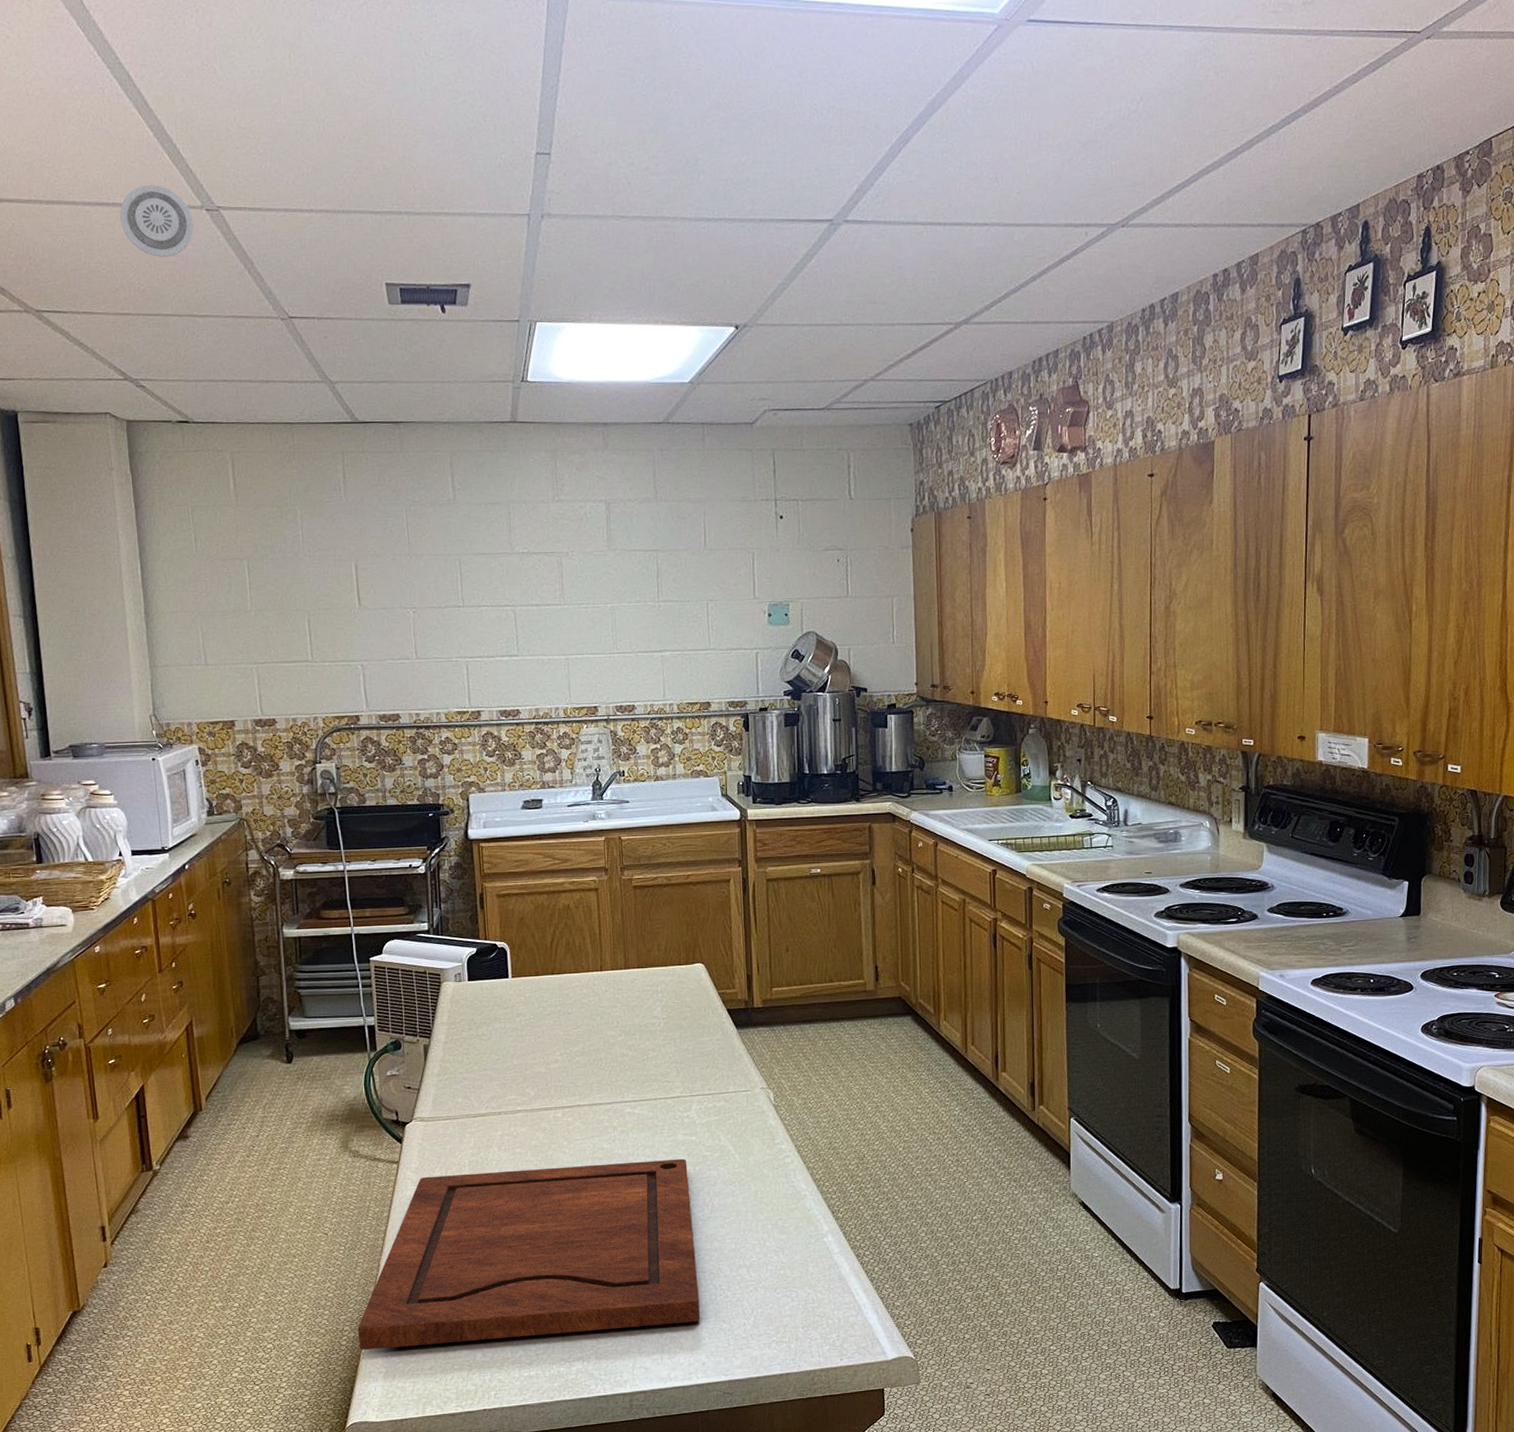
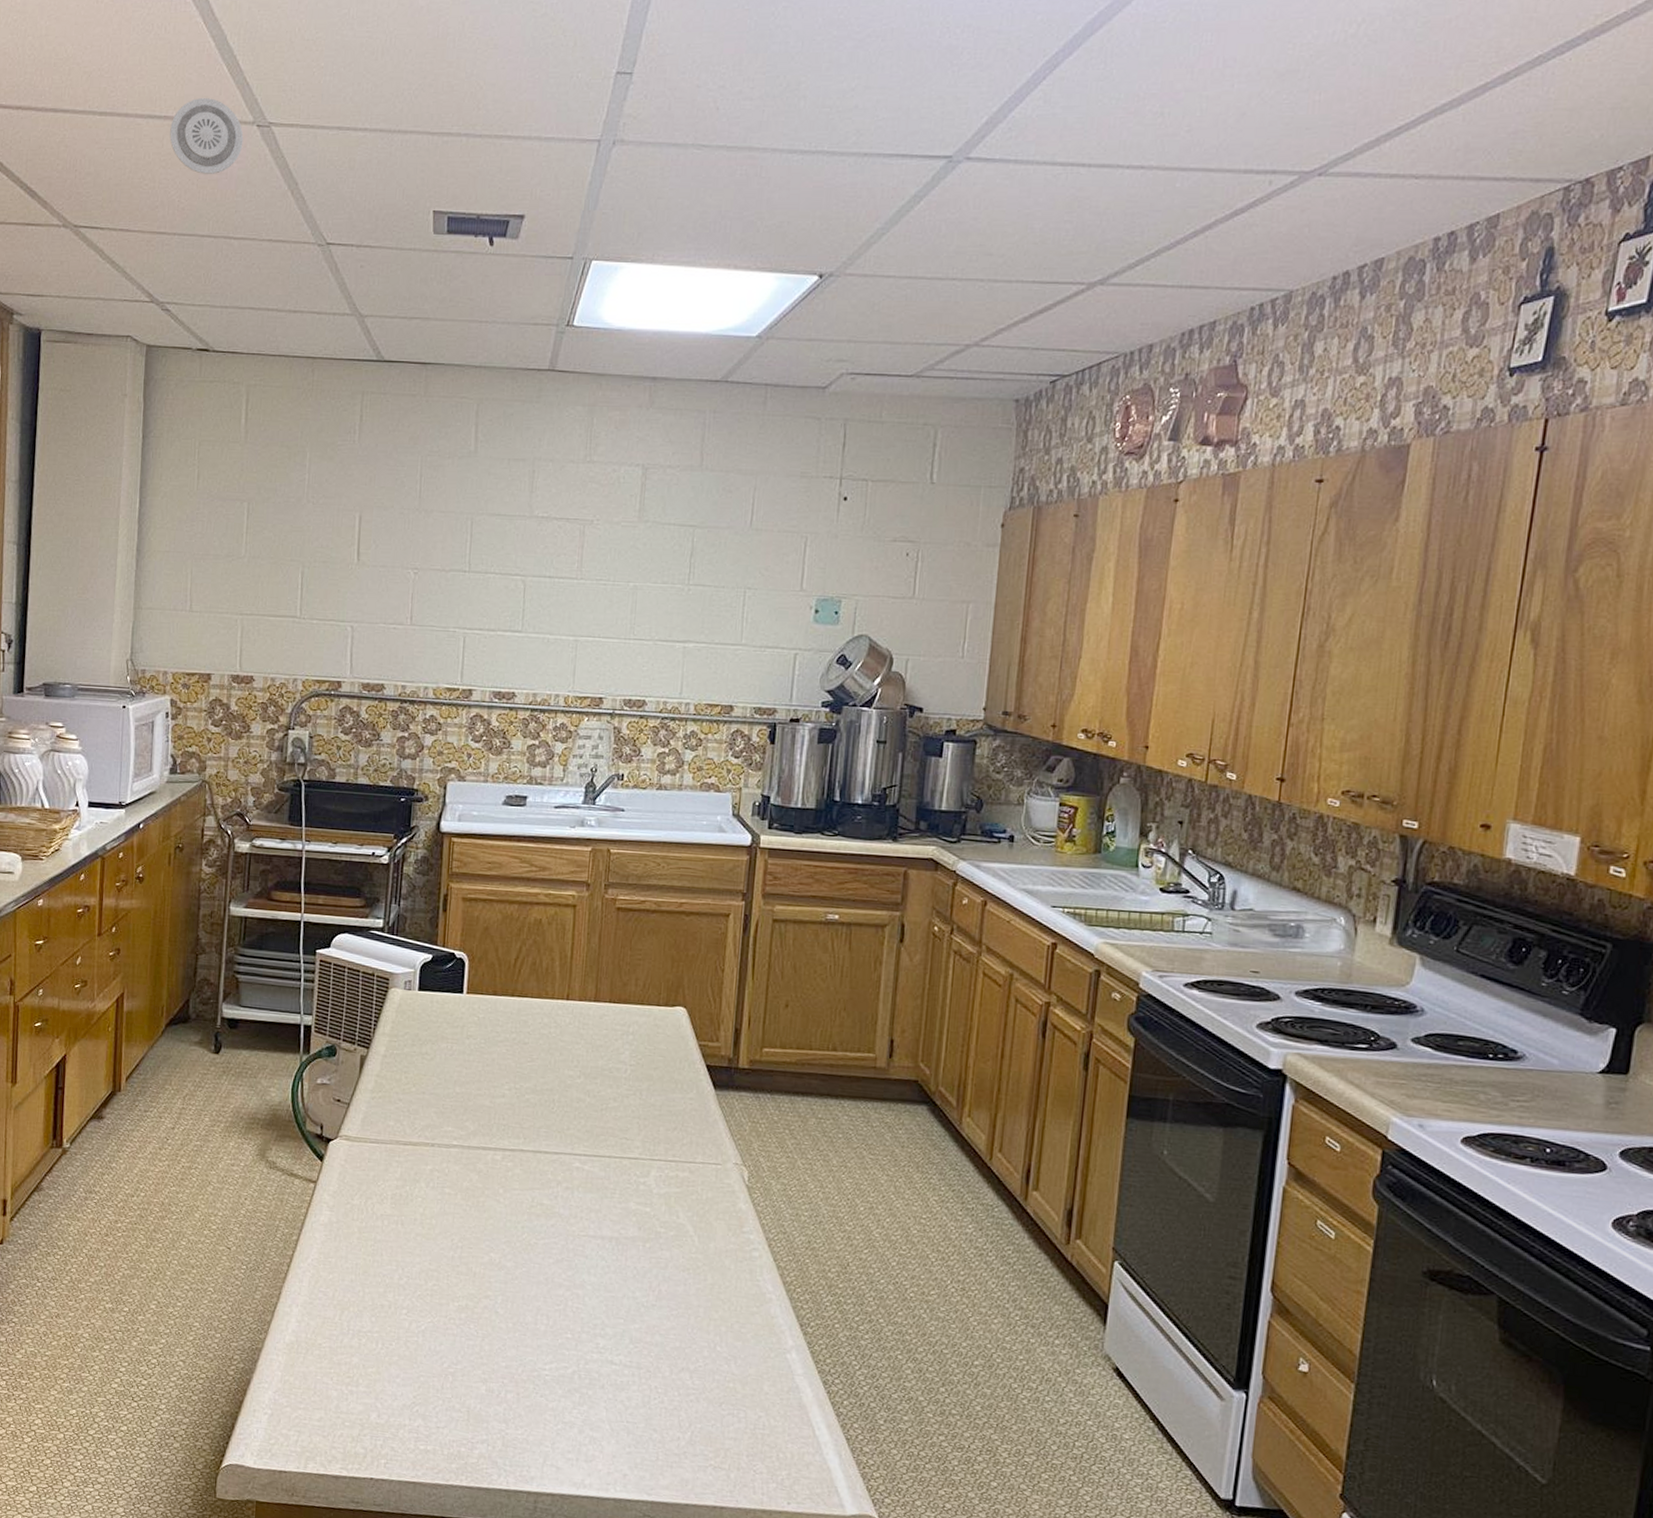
cutting board: present [357,1158,700,1350] -> none [247,1203,637,1425]

